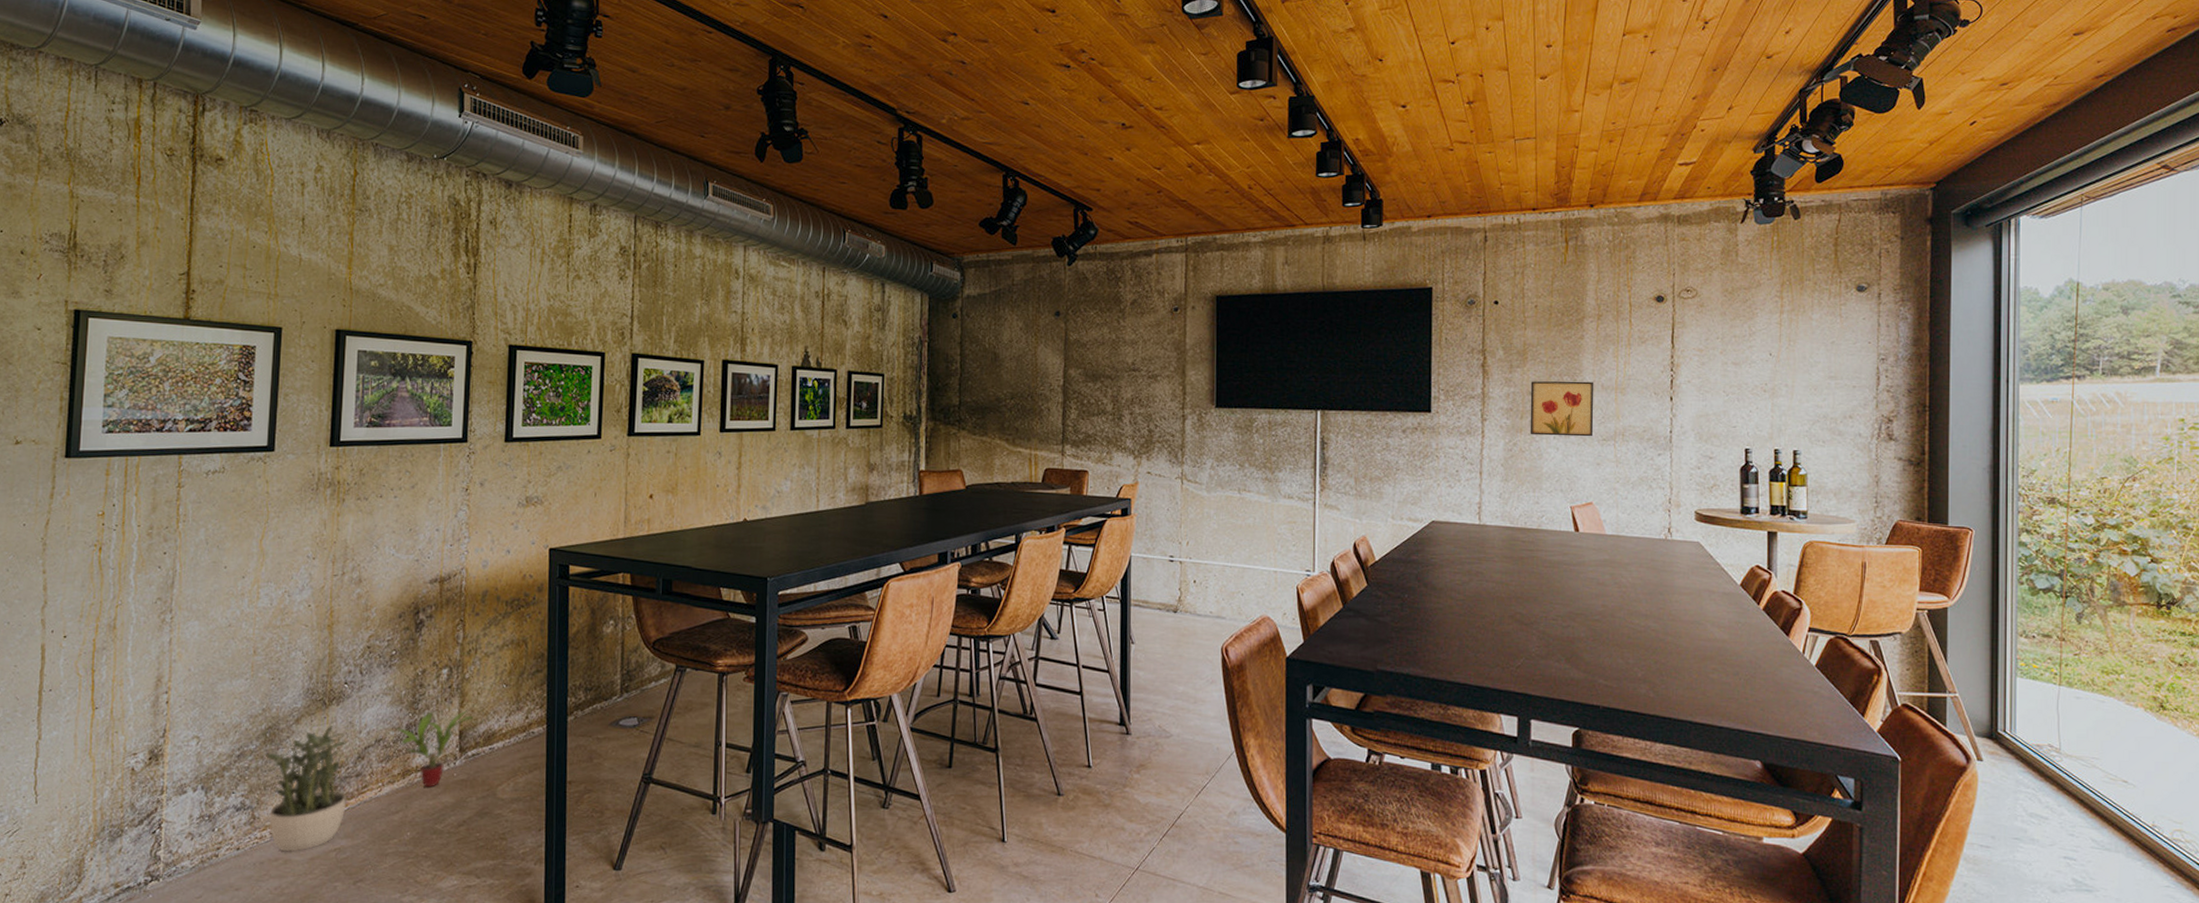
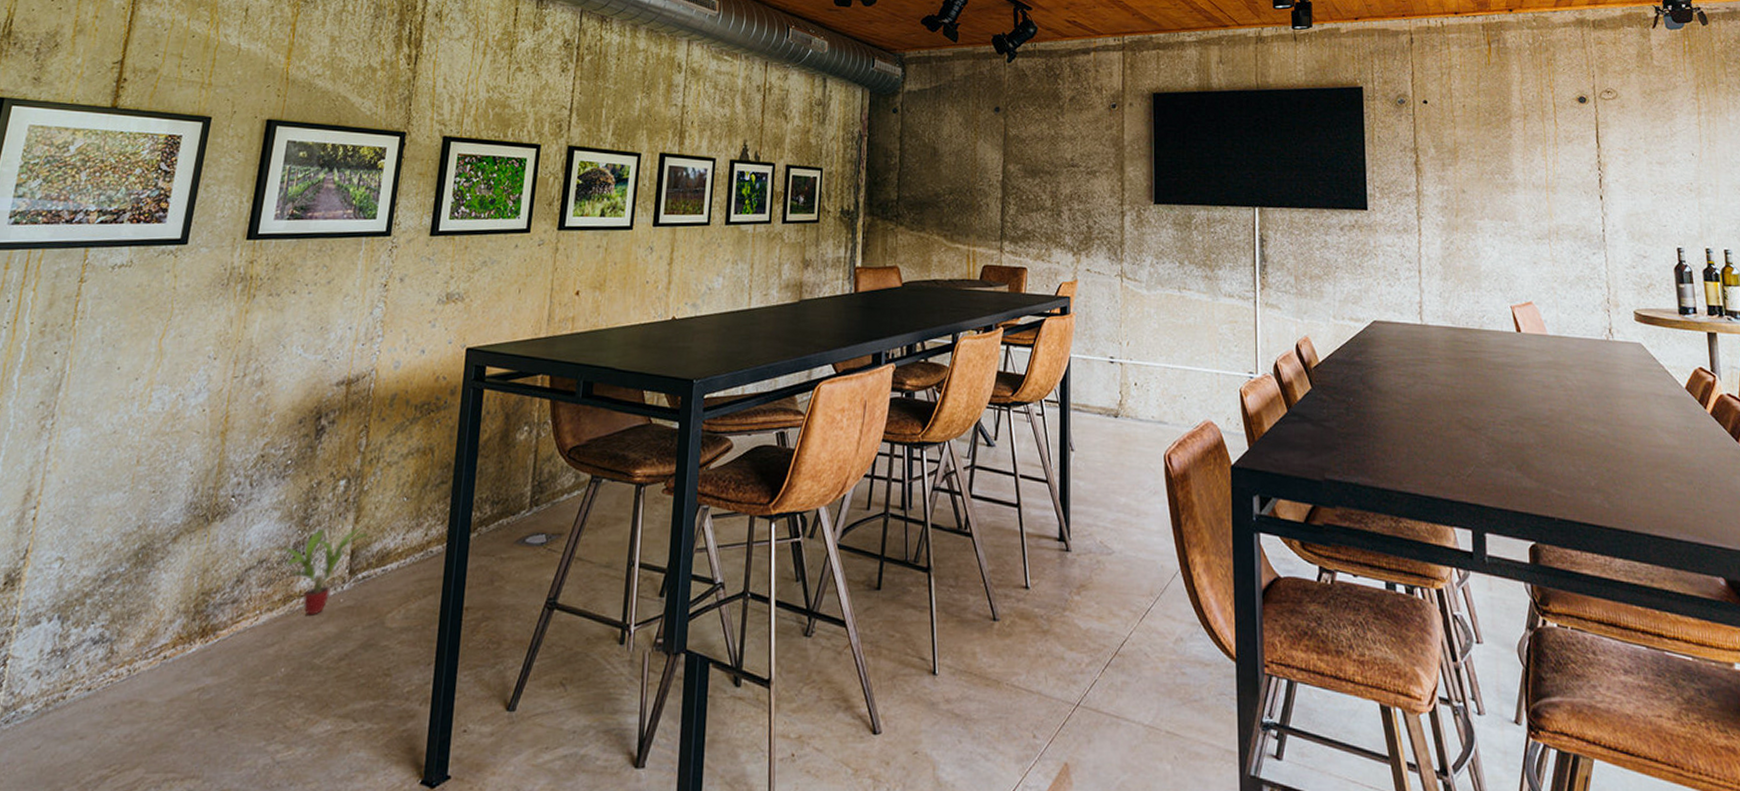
potted plant: present [261,726,348,852] -> none [127,545,228,693]
wall art: present [1530,381,1594,437] -> none [1463,179,1528,235]

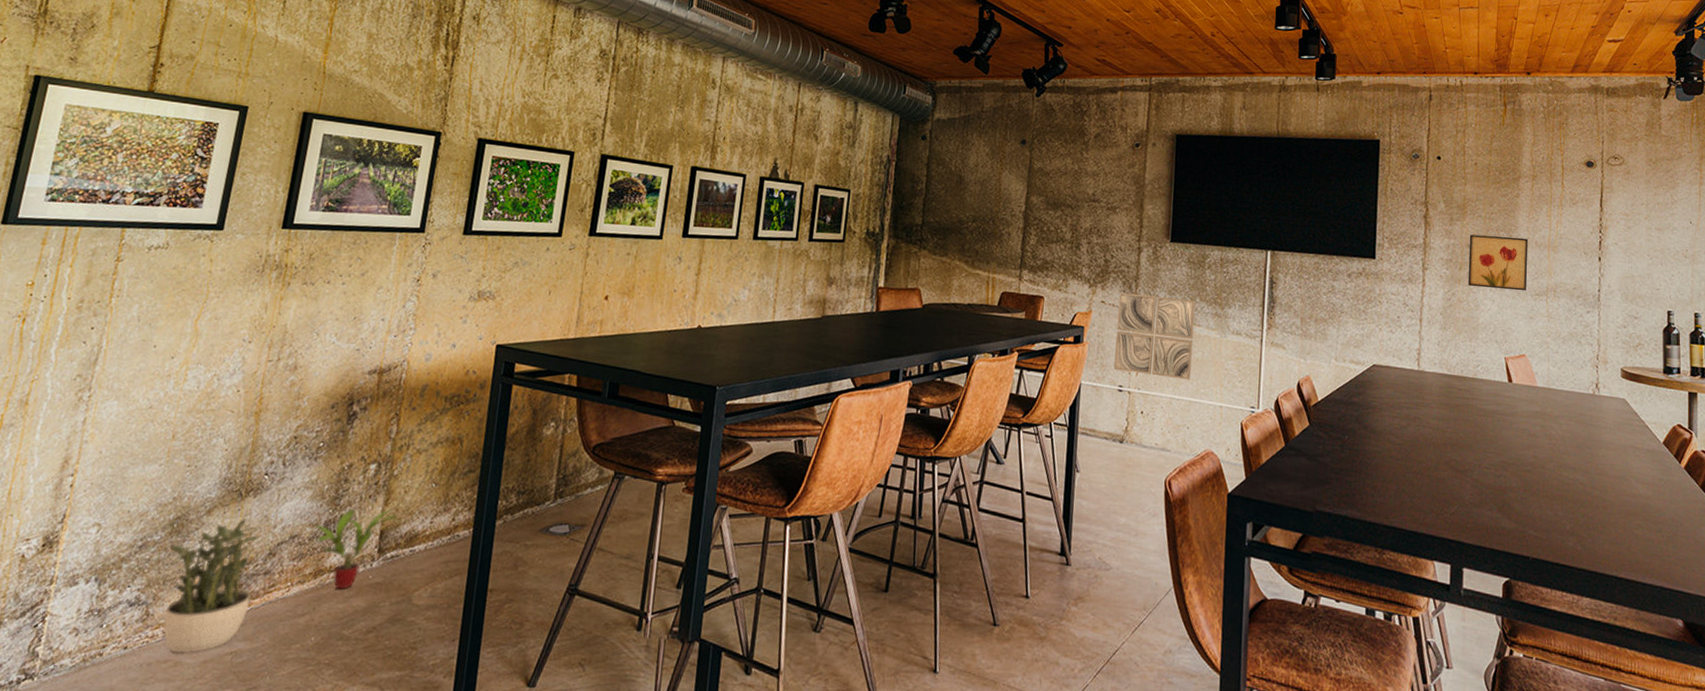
potted plant: none [127,545,228,693] -> present [162,519,260,654]
wall art: none [1103,259,1185,347] -> present [1113,292,1196,380]
wall art: none [1463,179,1528,235] -> present [1467,234,1529,291]

